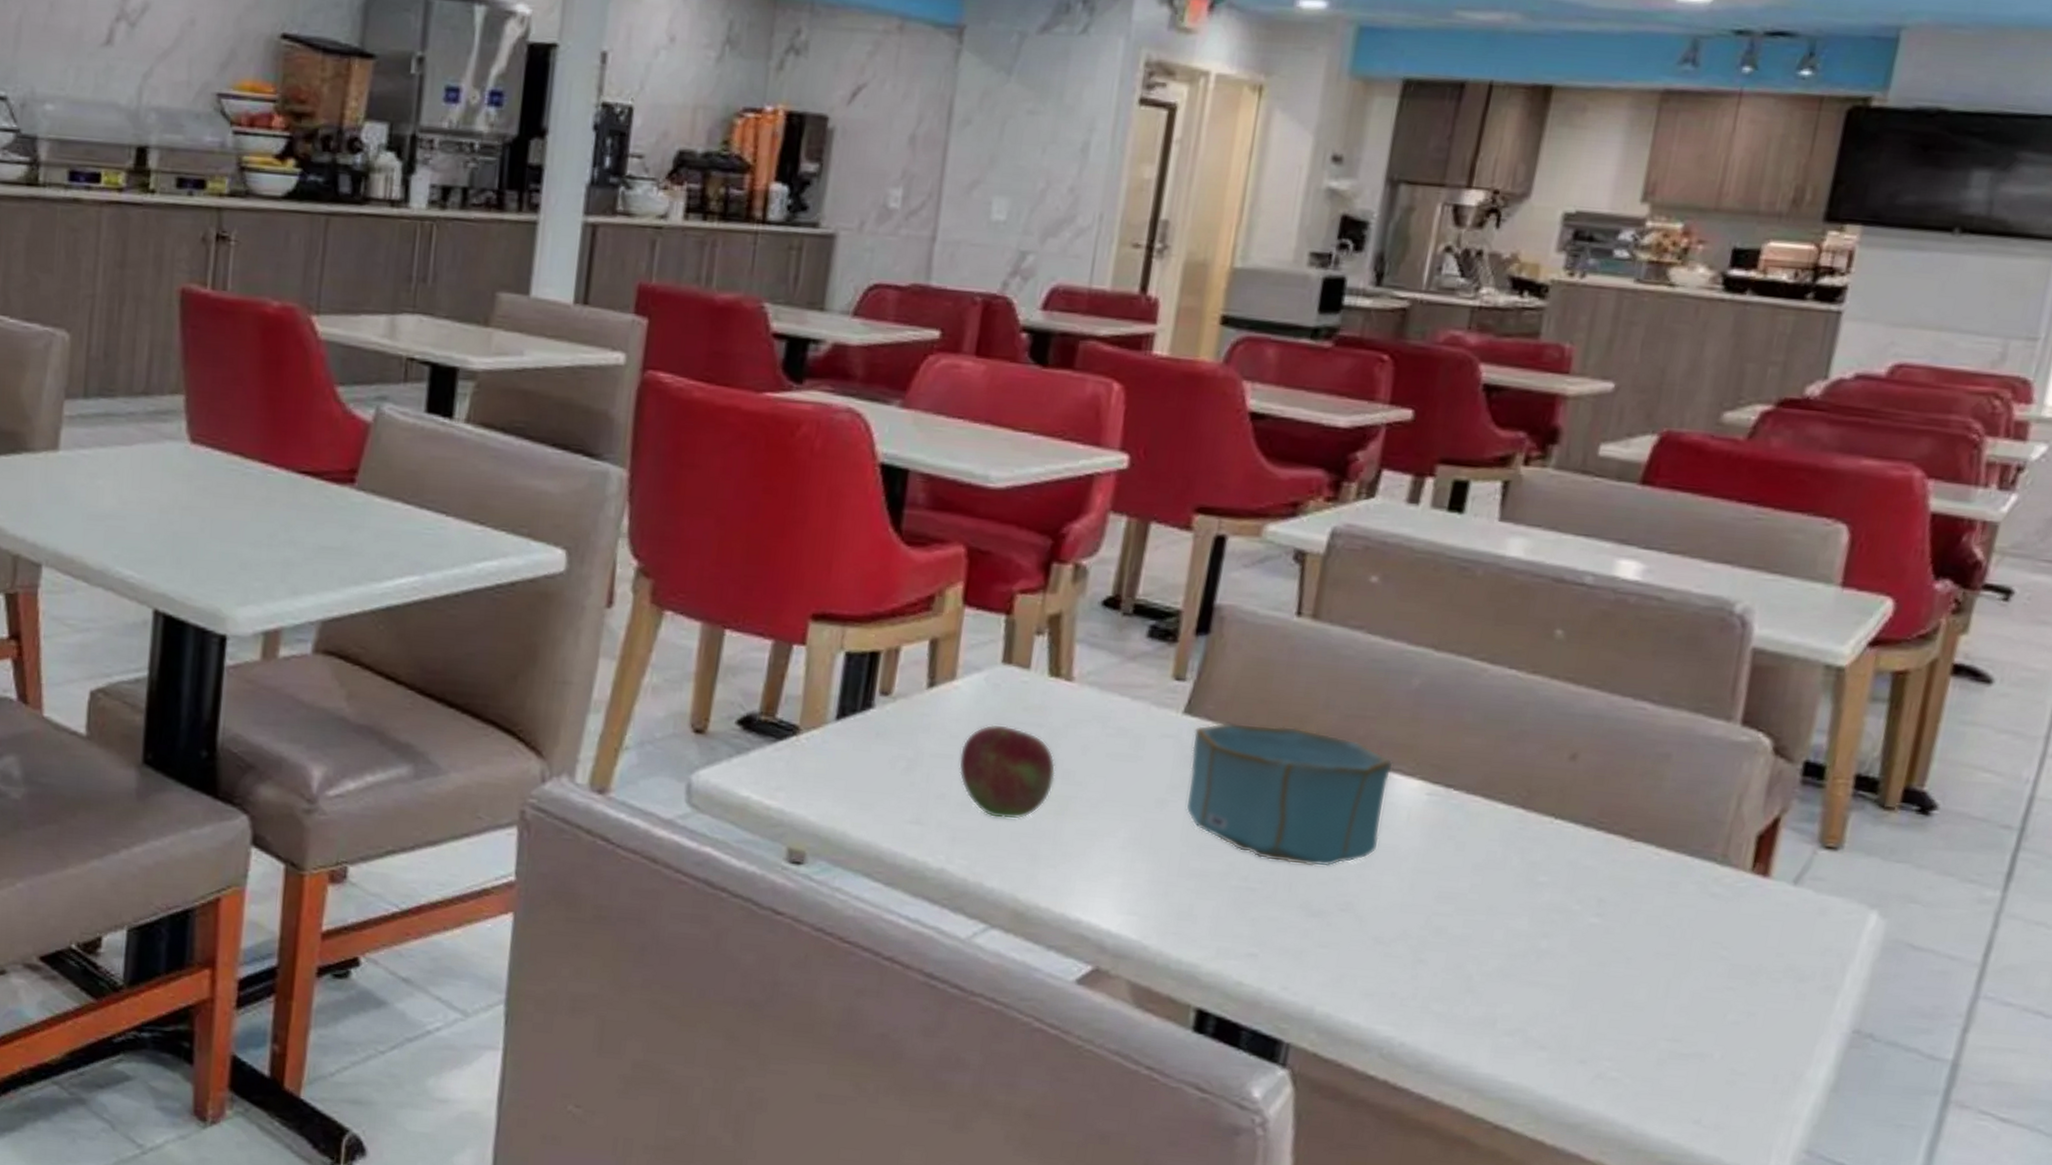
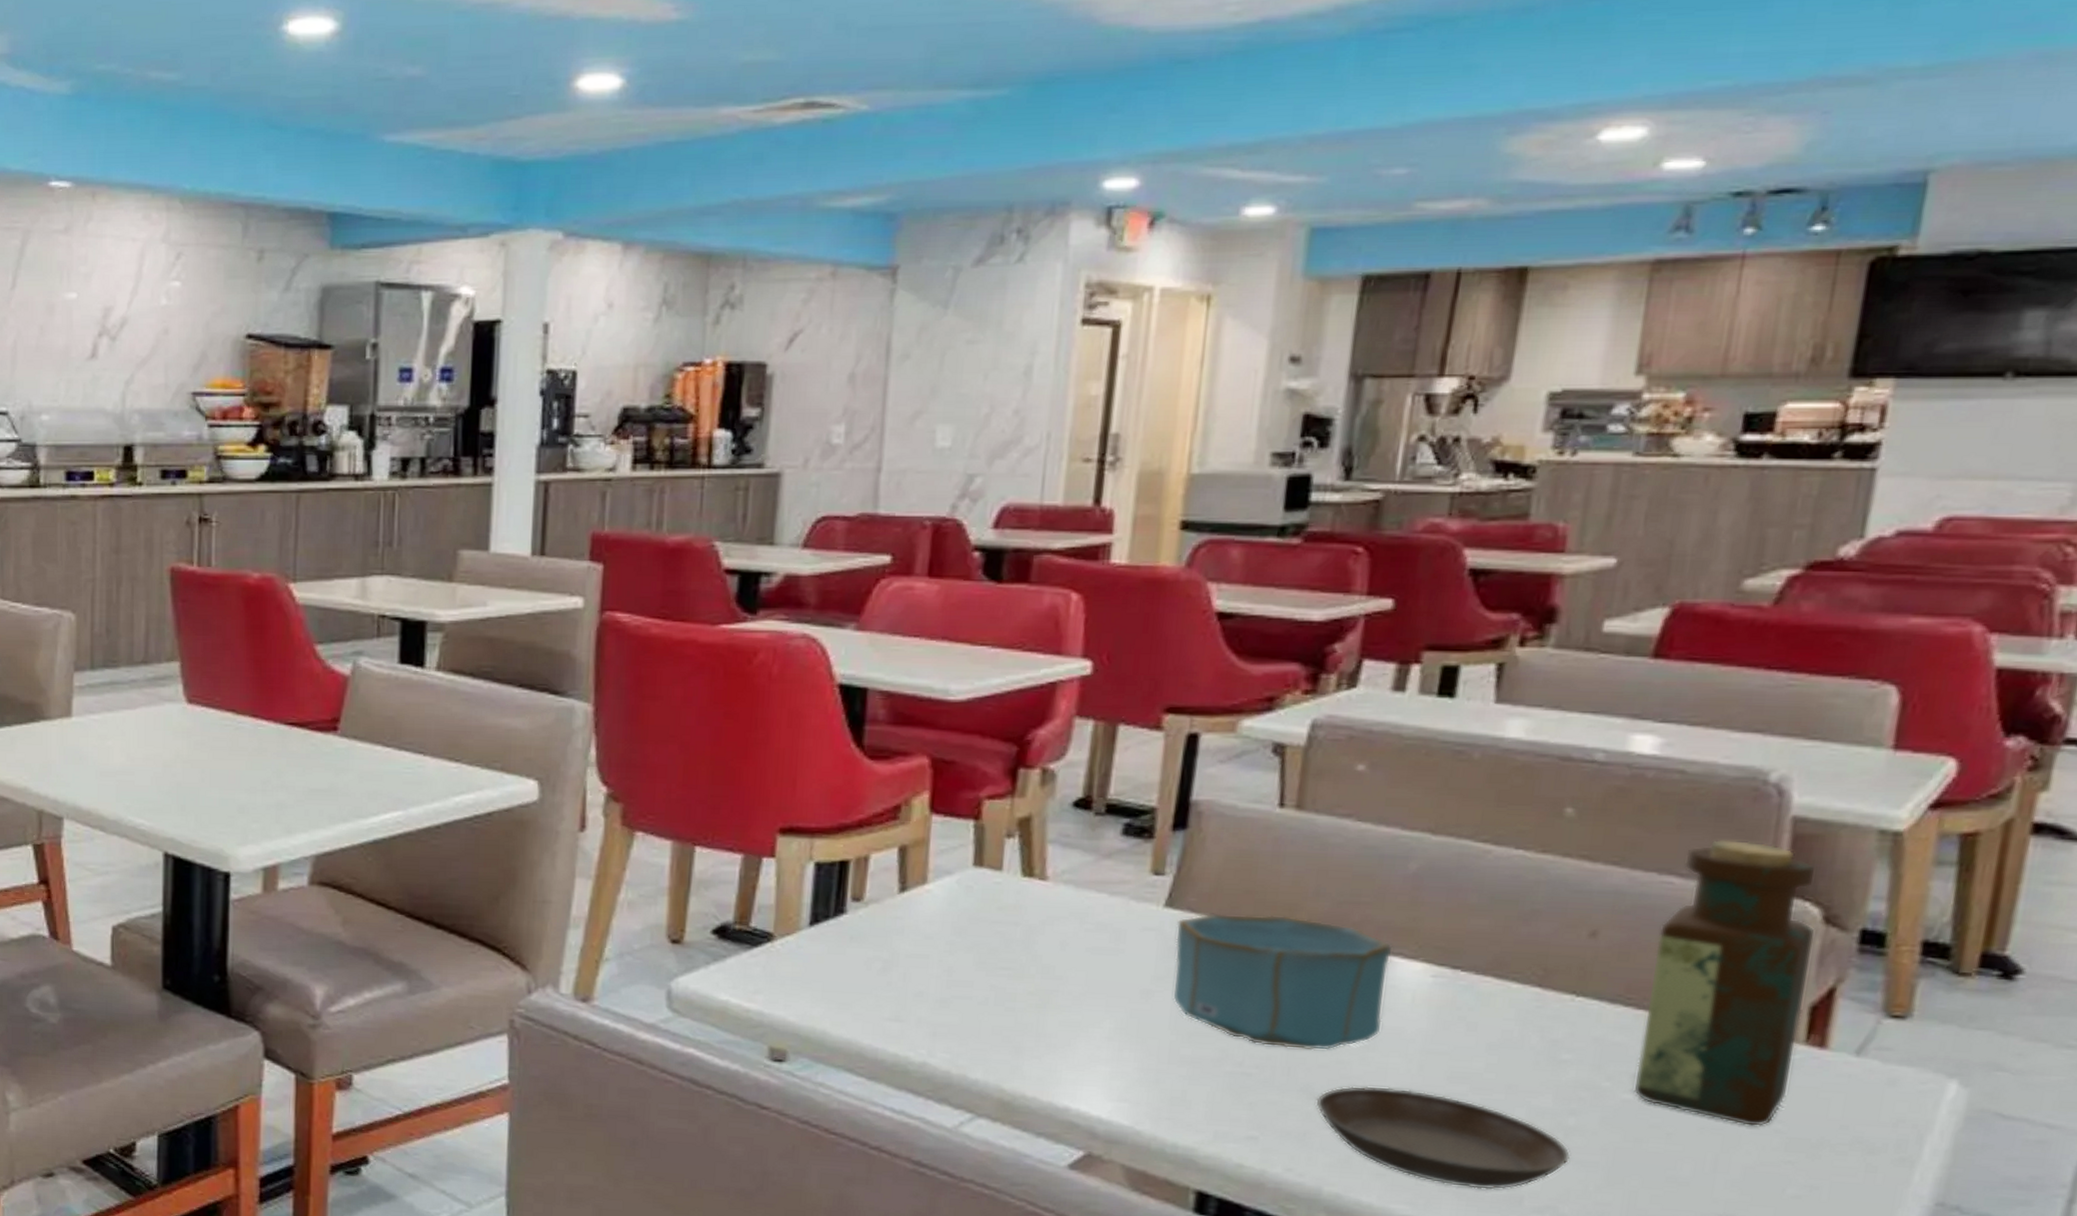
fruit: present [958,724,1056,820] -> none [934,924,1035,1014]
saucer: none [1313,903,1542,1012] -> present [1315,1085,1571,1190]
bottle: none [1600,667,1769,953] -> present [1633,839,1816,1127]

